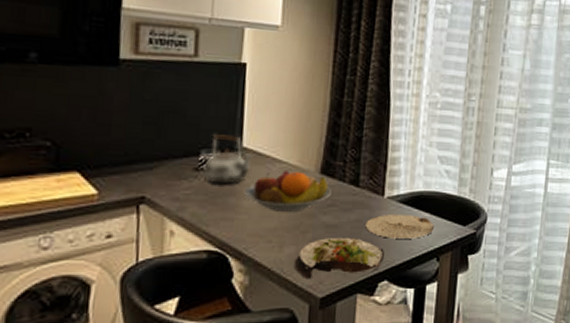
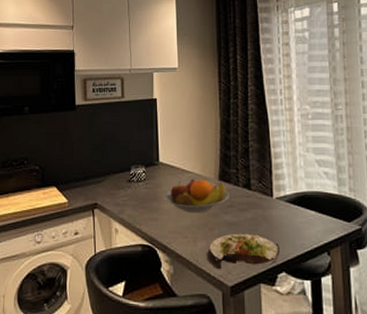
kettle: present [204,134,253,185] -> none [134,154,167,192]
plate: present [365,215,434,239] -> none [260,213,321,234]

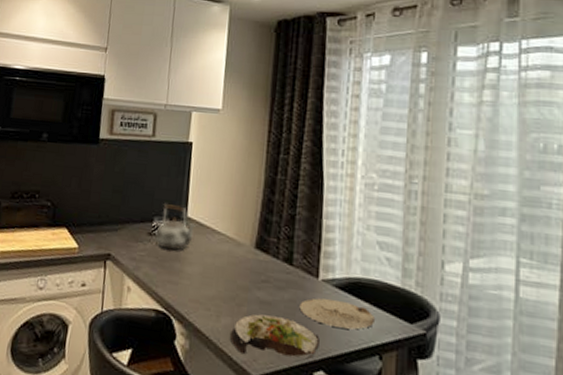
kettle: none [134,154,167,192] -> present [156,204,196,250]
fruit bowl: present [163,179,229,213] -> none [186,242,265,284]
plate: none [260,213,321,234] -> present [299,298,375,330]

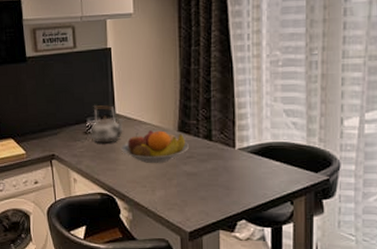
fruit bowl: none [186,242,265,284] -> present [120,130,189,164]
salad plate: present [229,313,320,358] -> none [165,183,240,216]
plate: present [299,298,375,330] -> none [221,164,285,184]

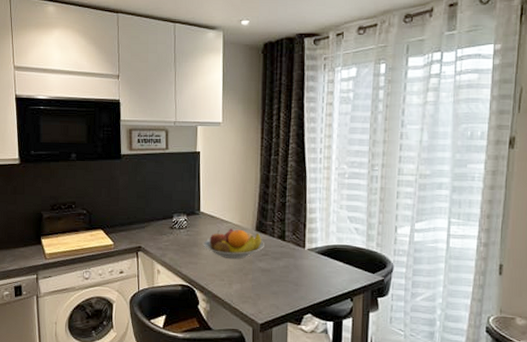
kettle: present [90,105,124,144] -> none [176,203,208,239]

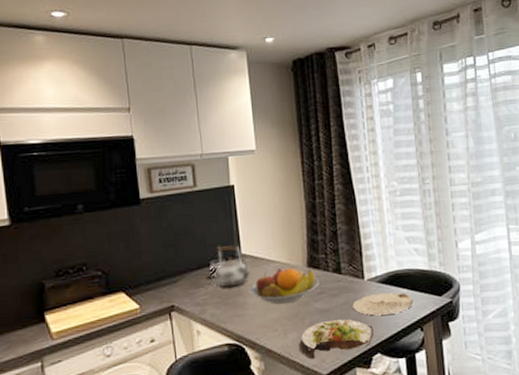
kettle: none [176,203,208,239] -> present [214,245,251,288]
salad plate: none [240,278,307,308] -> present [298,319,374,359]
plate: none [291,263,347,282] -> present [352,292,413,316]

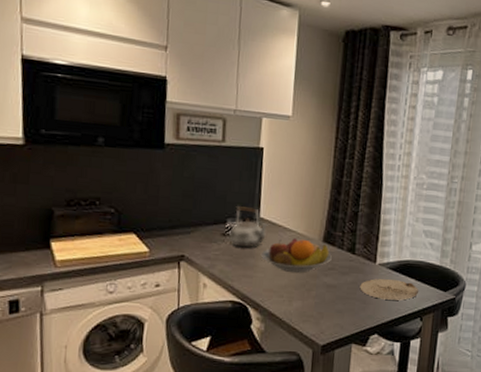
salad plate: present [298,319,374,359] -> none [300,295,375,328]

